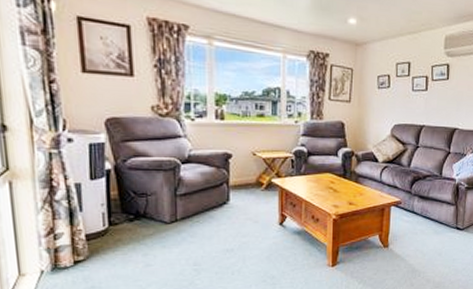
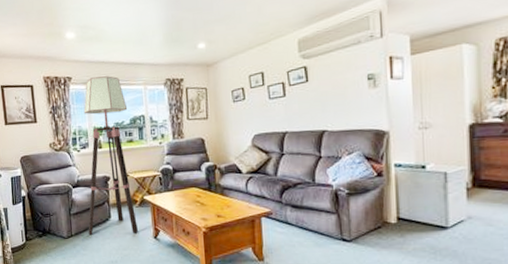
floor lamp: none [199,31,261,220] -> present [83,76,138,235]

